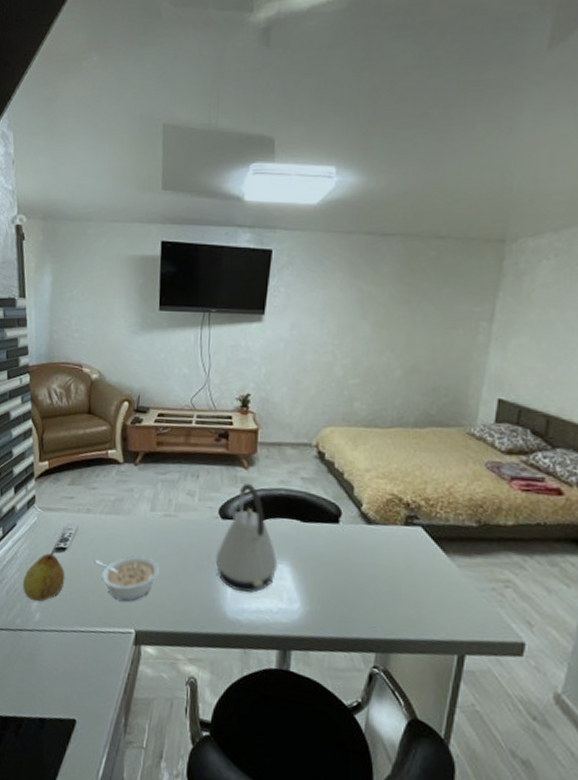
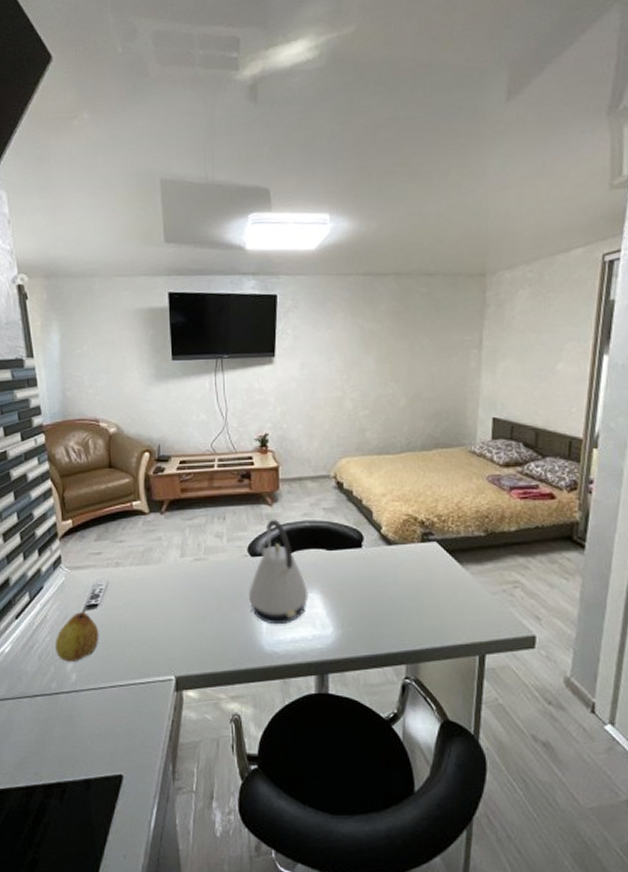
legume: present [93,555,160,601] -> none [127,602,195,649]

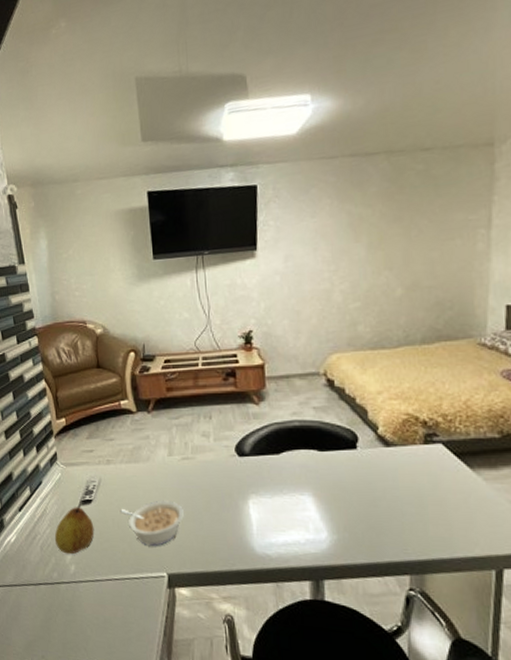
legume: none [127,602,195,649] -> present [119,500,185,546]
kettle: present [248,519,309,625] -> none [237,418,301,527]

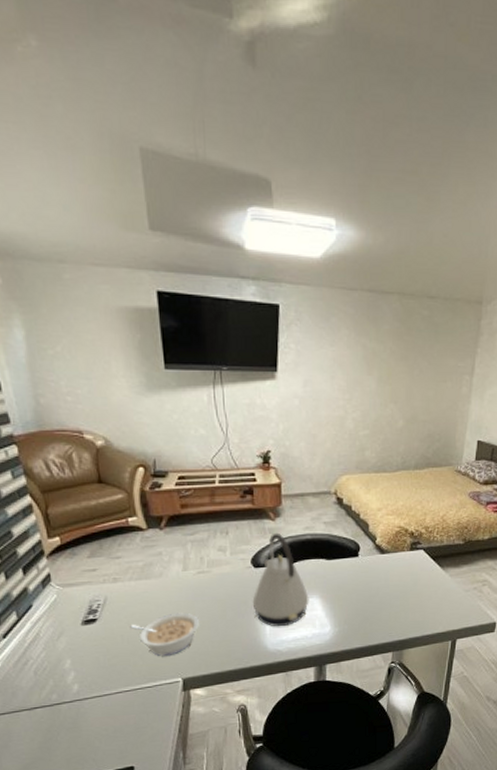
fruit: present [54,504,95,555] -> none [51,625,101,675]
kettle: none [237,418,301,527] -> present [252,532,309,627]

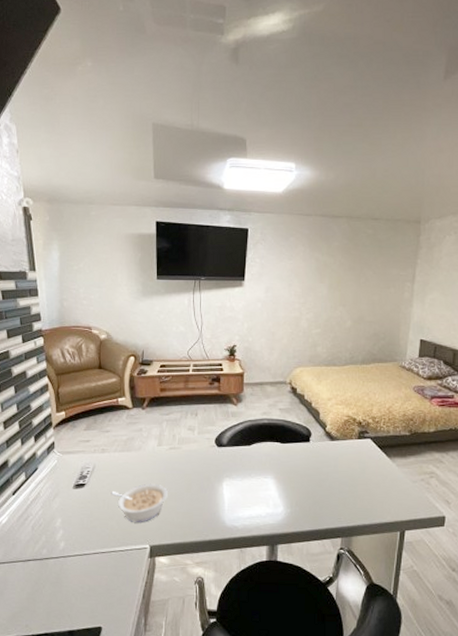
kettle: present [252,532,309,627] -> none [214,416,264,504]

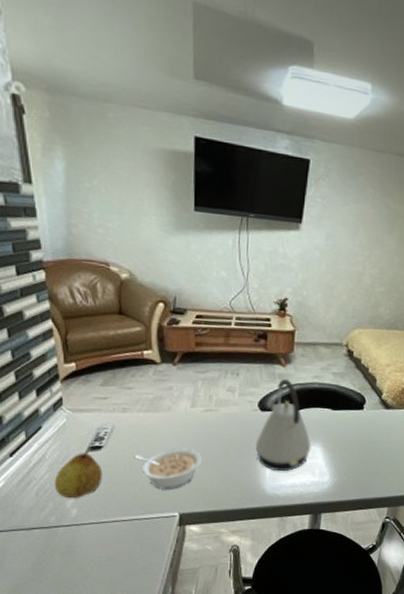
fruit: none [46,488,86,533] -> present [54,450,103,499]
kettle: none [214,416,264,504] -> present [255,378,311,472]

